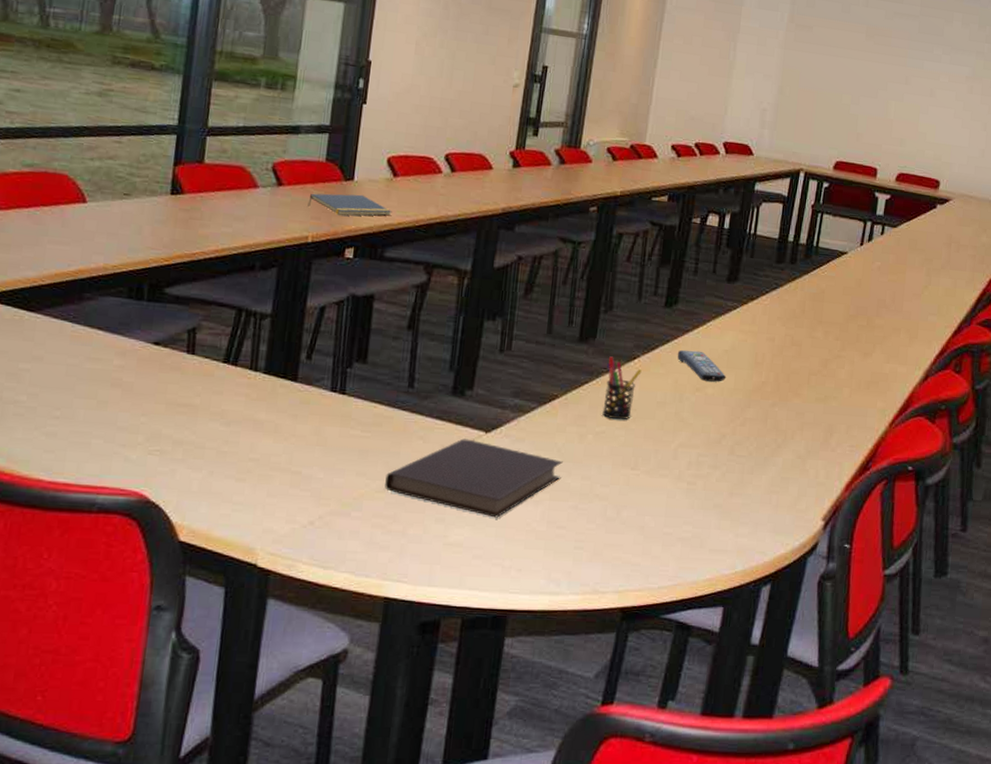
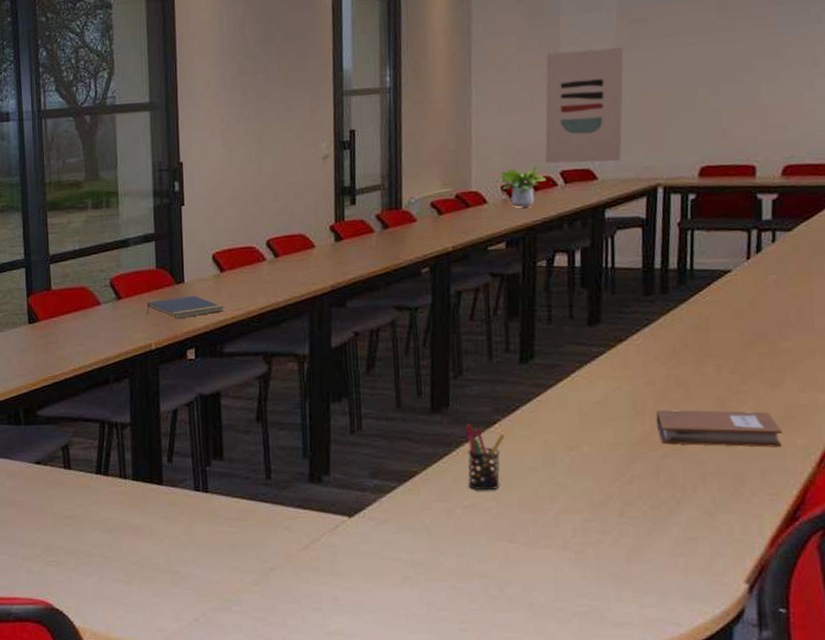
notebook: present [385,438,563,518] -> none [258,525,434,604]
potted plant: none [668,132,711,169] -> present [497,166,547,209]
remote control: present [677,349,727,382] -> none [542,406,603,439]
wall art: none [713,37,790,143] -> present [545,47,624,164]
notebook: none [770,363,868,407] -> present [656,409,783,448]

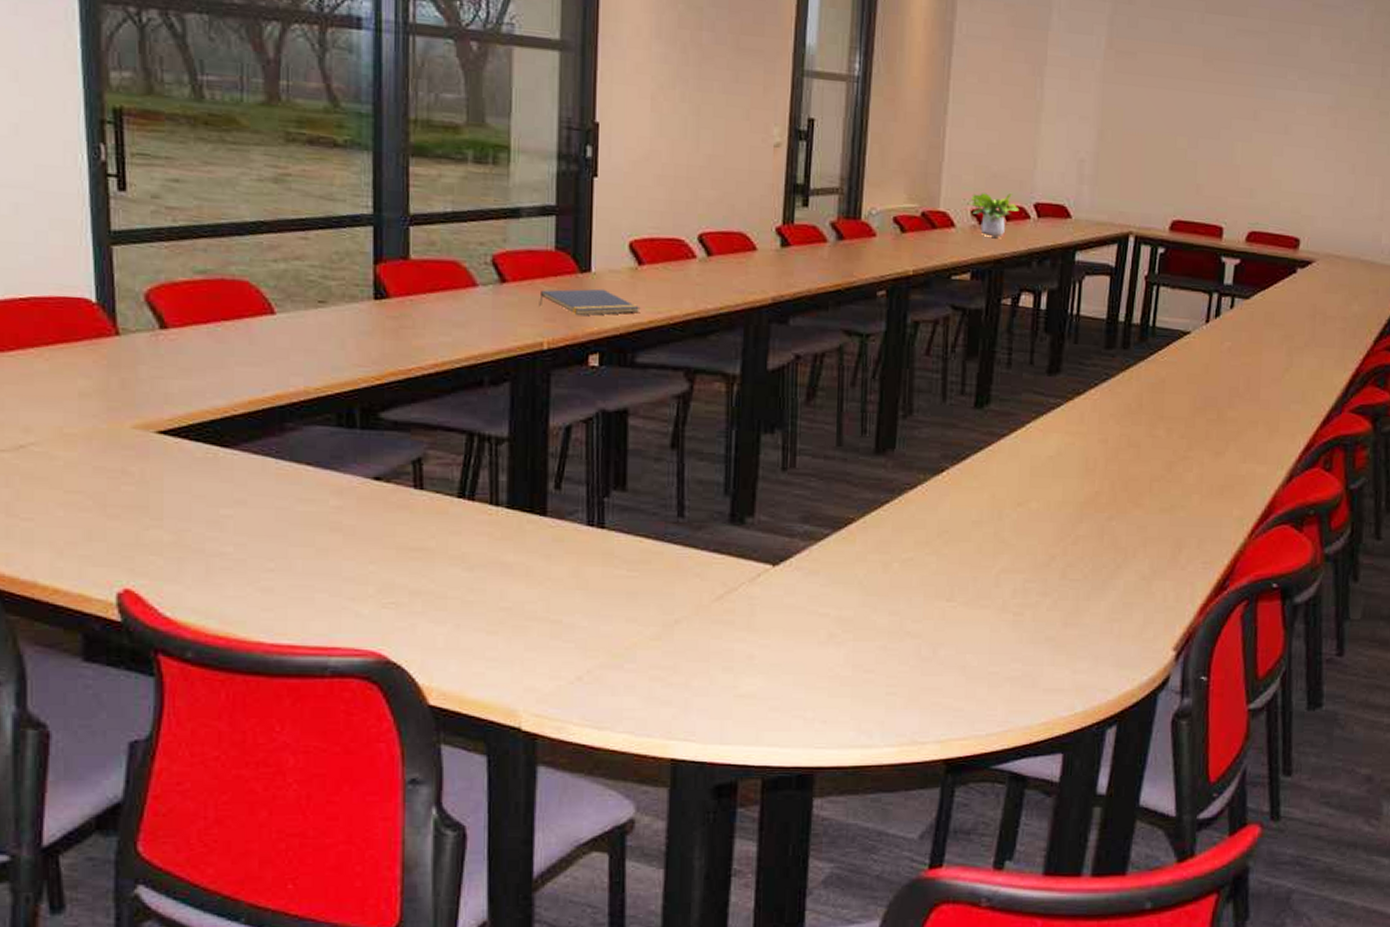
pen holder: present [466,424,505,491] -> none [908,470,952,544]
wall art: present [545,47,624,164] -> none [1020,70,1110,202]
notebook: present [656,409,783,448] -> none [1105,469,1222,516]

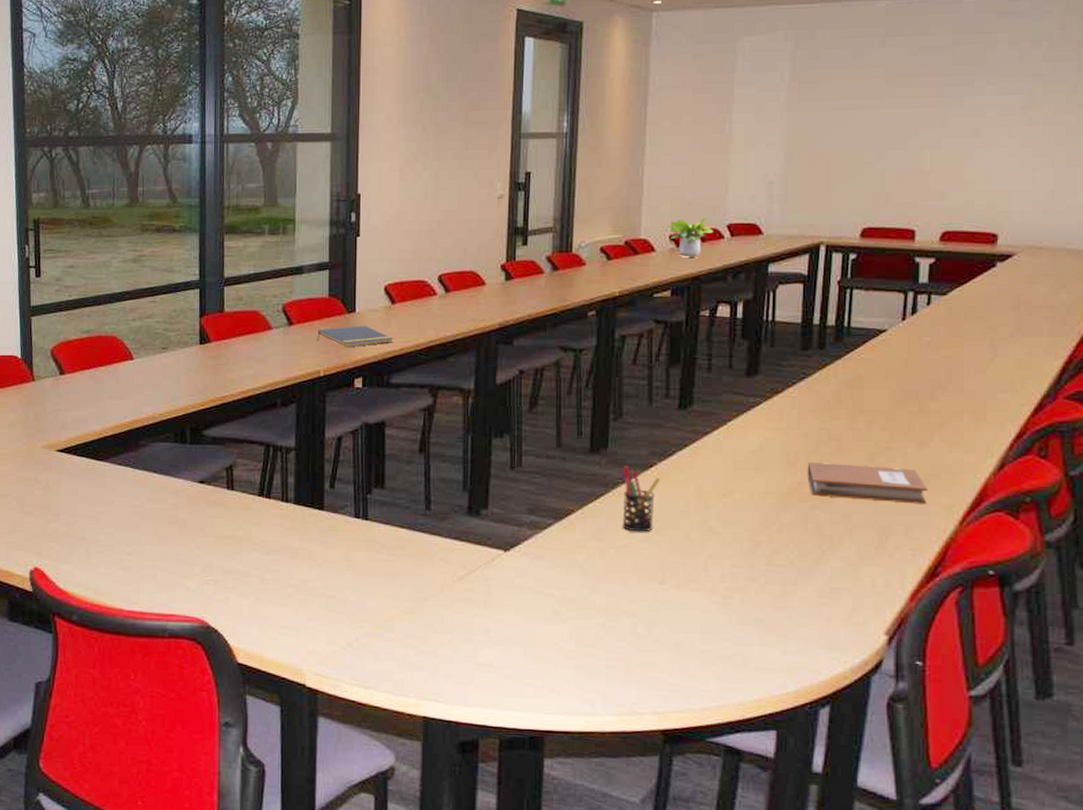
pen holder: none [908,470,952,544] -> present [622,466,660,532]
notebook: none [1105,469,1222,516] -> present [807,461,929,504]

